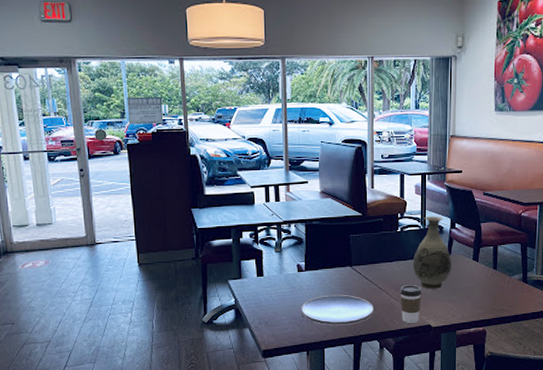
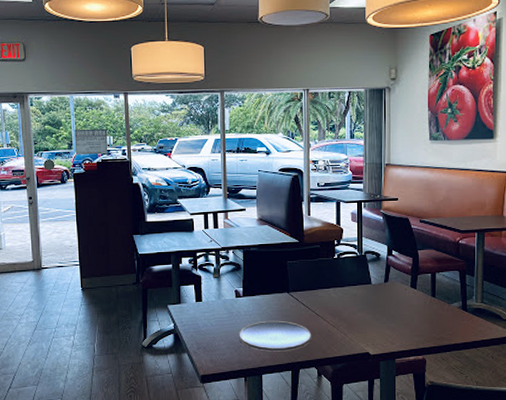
coffee cup: present [399,285,422,324] -> none [337,312,359,351]
vase: present [412,216,451,289] -> none [350,243,389,316]

